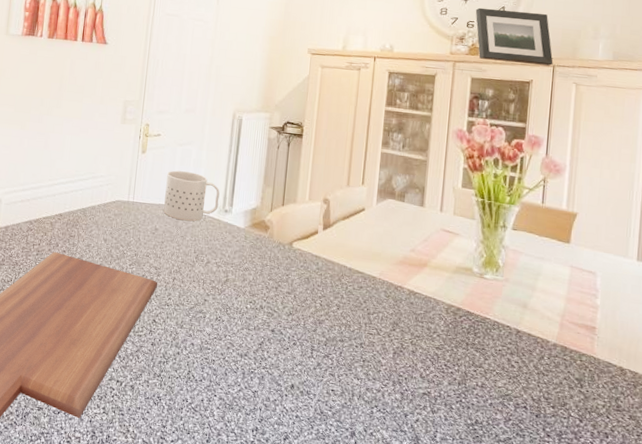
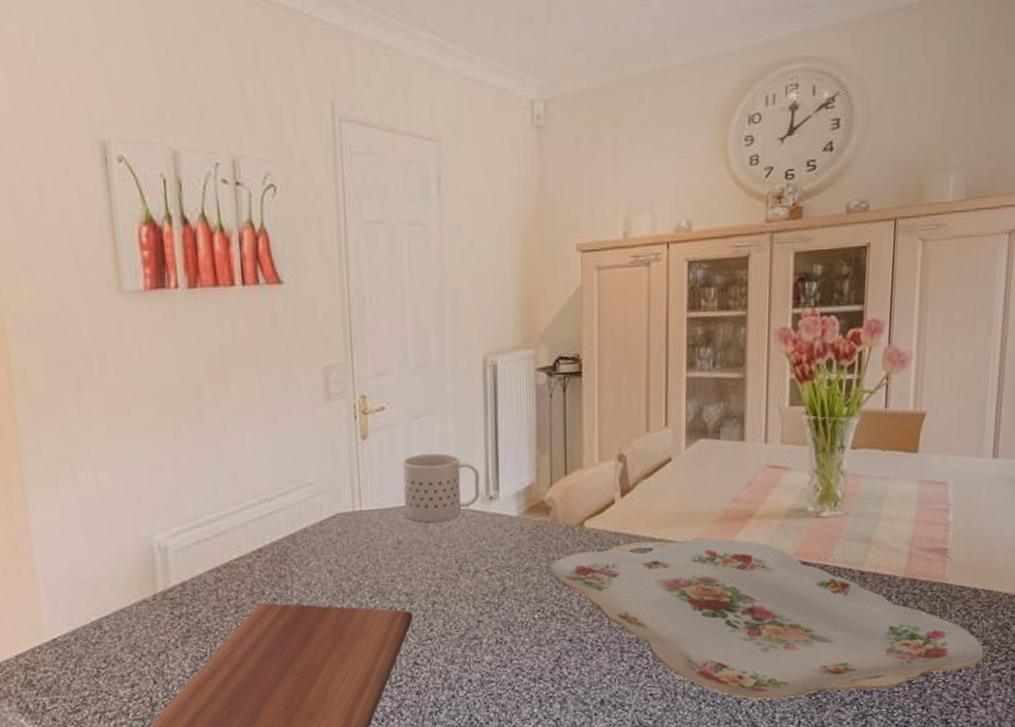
serving tray: none [263,265,630,437] -> present [551,538,984,700]
picture frame: present [475,7,553,66] -> none [795,144,895,223]

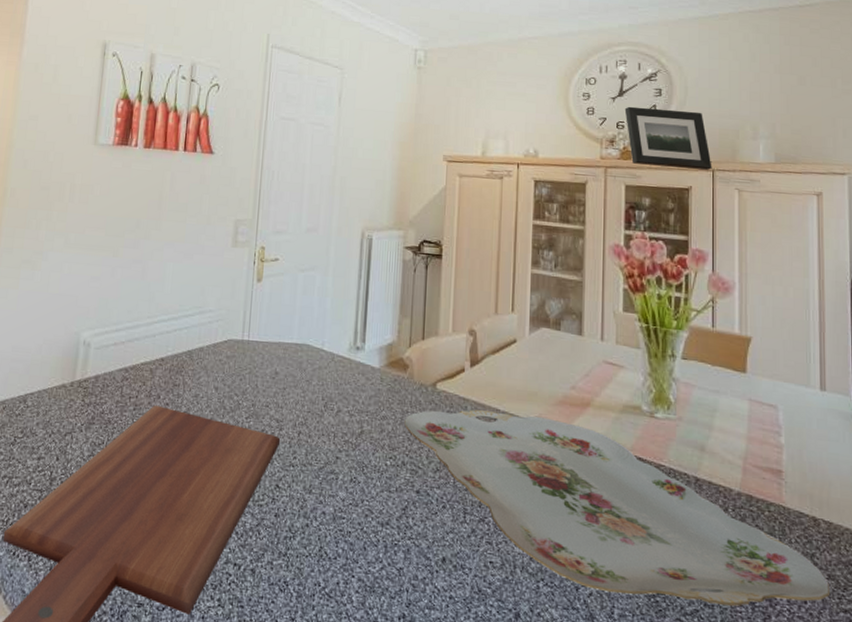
mug: present [403,453,480,523] -> none [284,301,350,363]
picture frame: none [795,144,895,223] -> present [624,106,712,170]

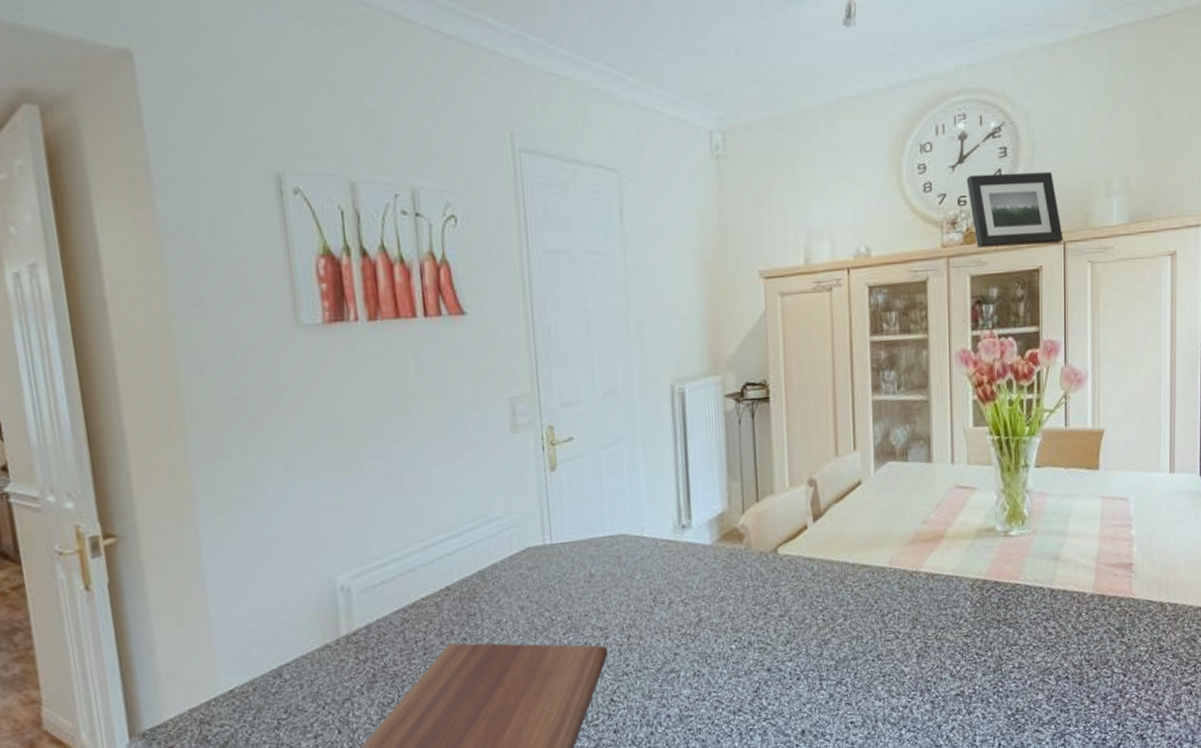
serving tray: present [404,409,829,607] -> none [746,560,1173,723]

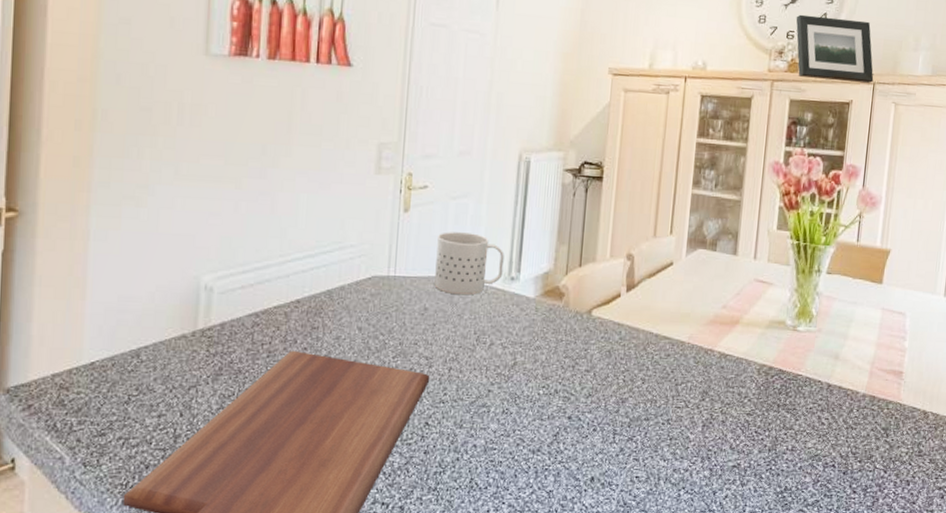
mug: none [593,482,672,555] -> present [434,232,504,296]

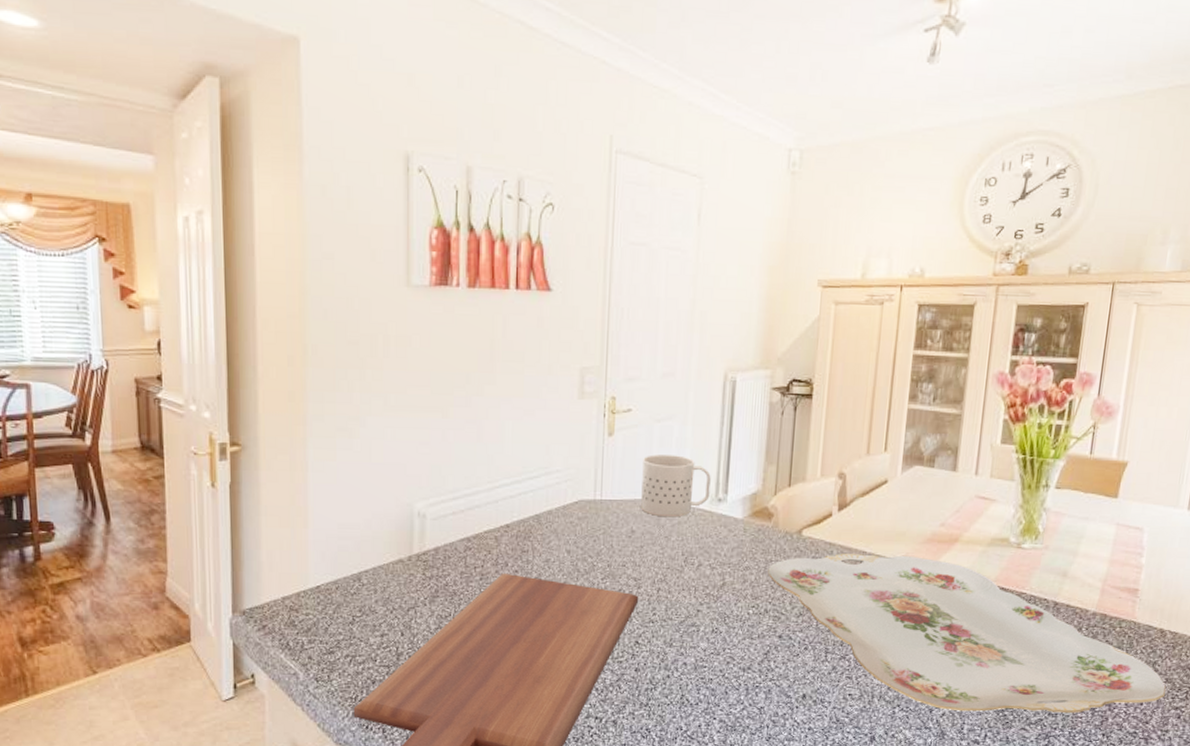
serving tray: none [558,334,930,495] -> present [768,554,1166,714]
picture frame: present [796,14,874,83] -> none [1025,211,1114,283]

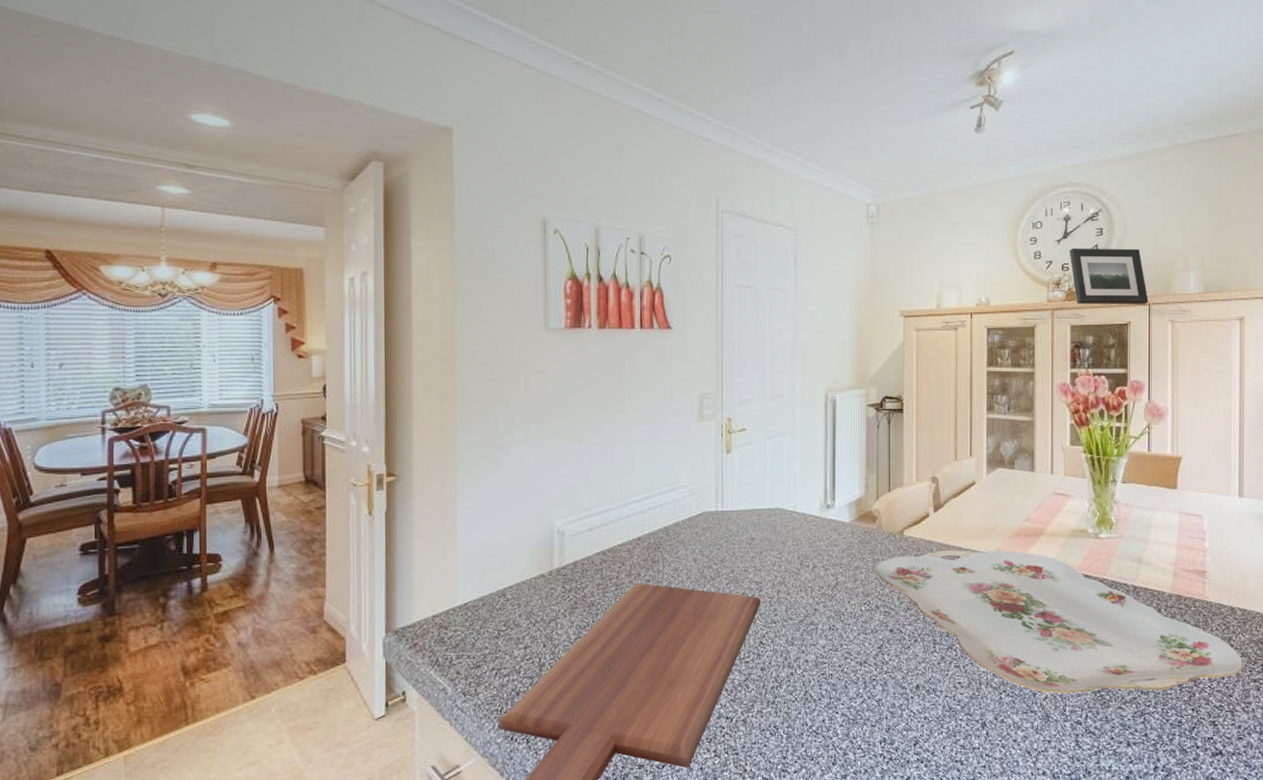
mug: present [641,455,711,518] -> none [758,468,819,524]
picture frame: none [1025,211,1114,283] -> present [1069,248,1149,304]

